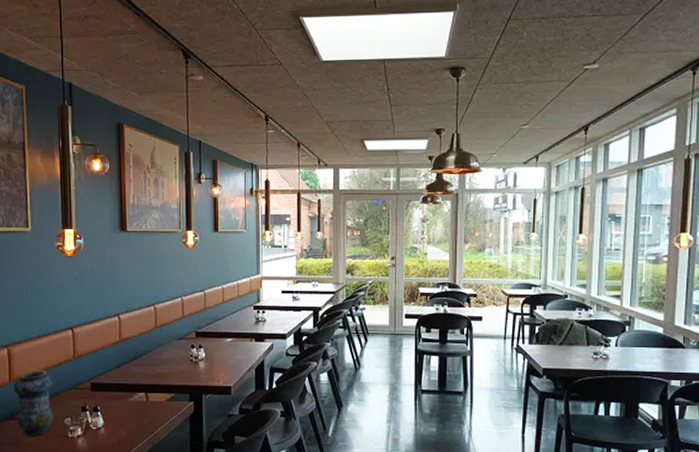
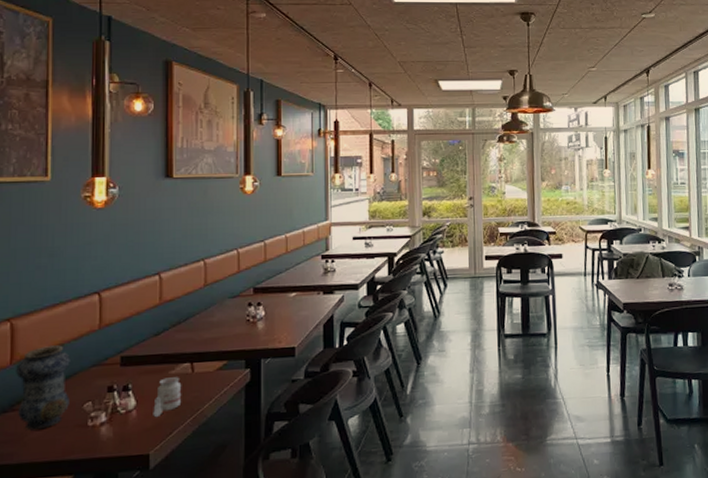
candle: none [117,404,139,436] -> present [153,377,182,418]

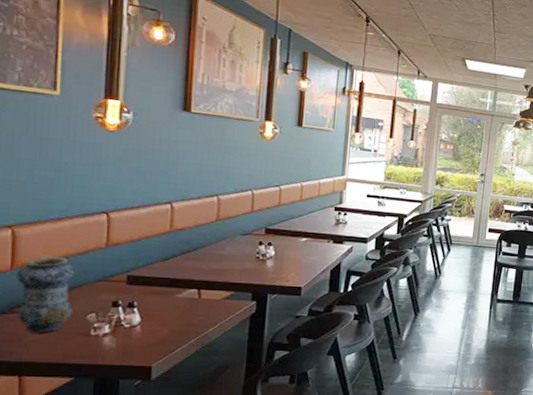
candle: present [153,377,182,418] -> none [157,300,188,335]

